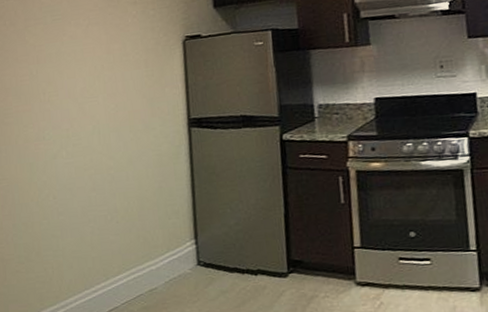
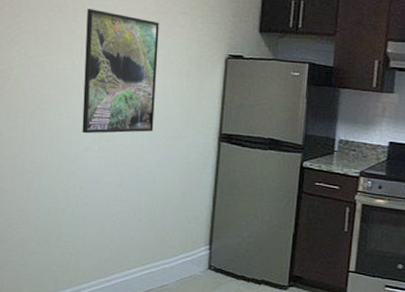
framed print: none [38,15,119,142] -> present [82,9,159,134]

